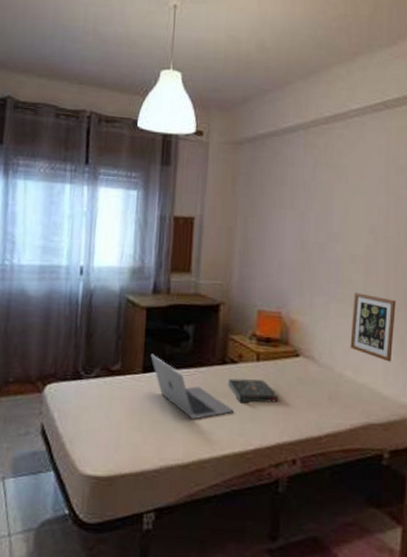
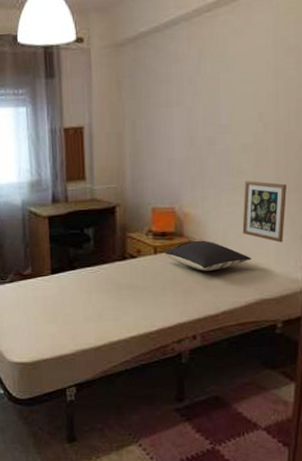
laptop: present [150,354,234,420] -> none [57,257,136,310]
book: present [228,378,279,404] -> none [129,269,177,292]
pillow: none [267,350,358,386] -> present [164,240,251,271]

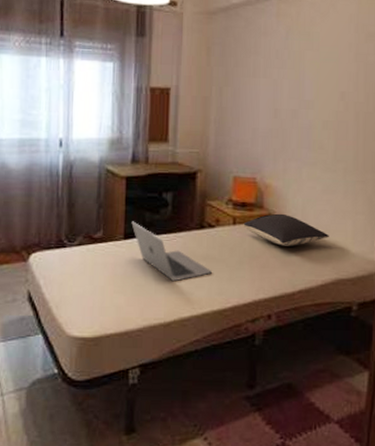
laptop: none [57,257,136,310] -> present [131,221,212,282]
picture frame: present [242,181,287,243] -> none [321,157,365,221]

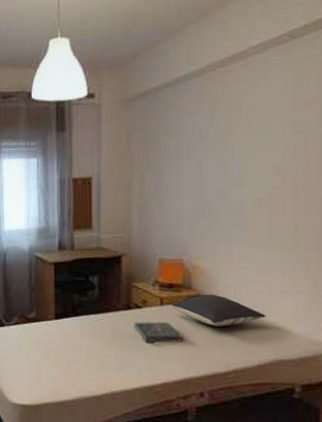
laptop: present [131,221,212,282] -> none [61,303,141,359]
book: none [206,241,255,265] -> present [134,321,184,344]

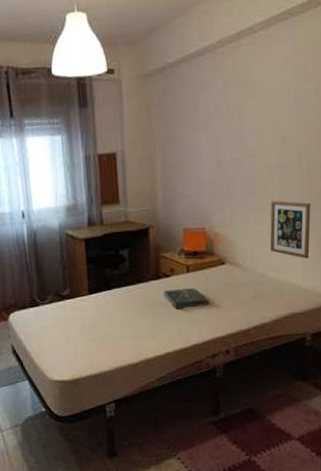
pillow: present [171,294,266,326] -> none [196,258,280,288]
picture frame: none [256,235,306,301] -> present [270,201,311,259]

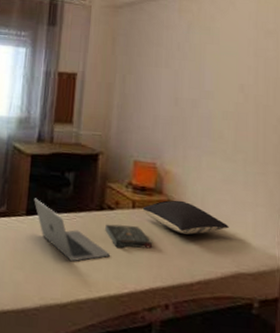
laptop: none [94,278,171,328] -> present [34,198,110,262]
pillow: none [196,258,280,288] -> present [142,200,229,235]
picture frame: present [270,201,311,259] -> none [221,147,265,214]

